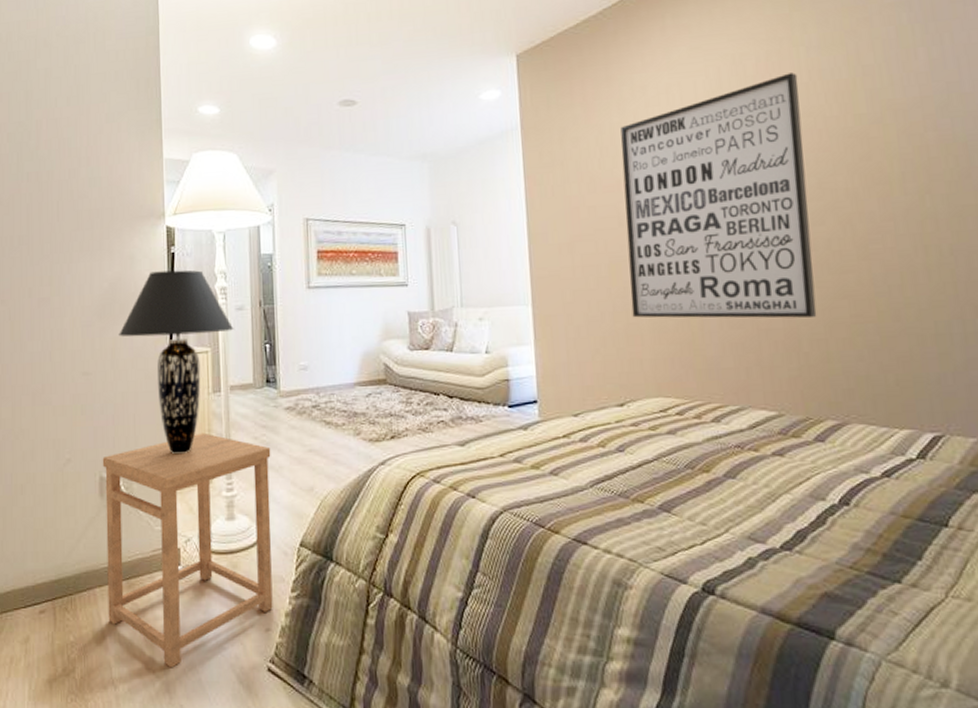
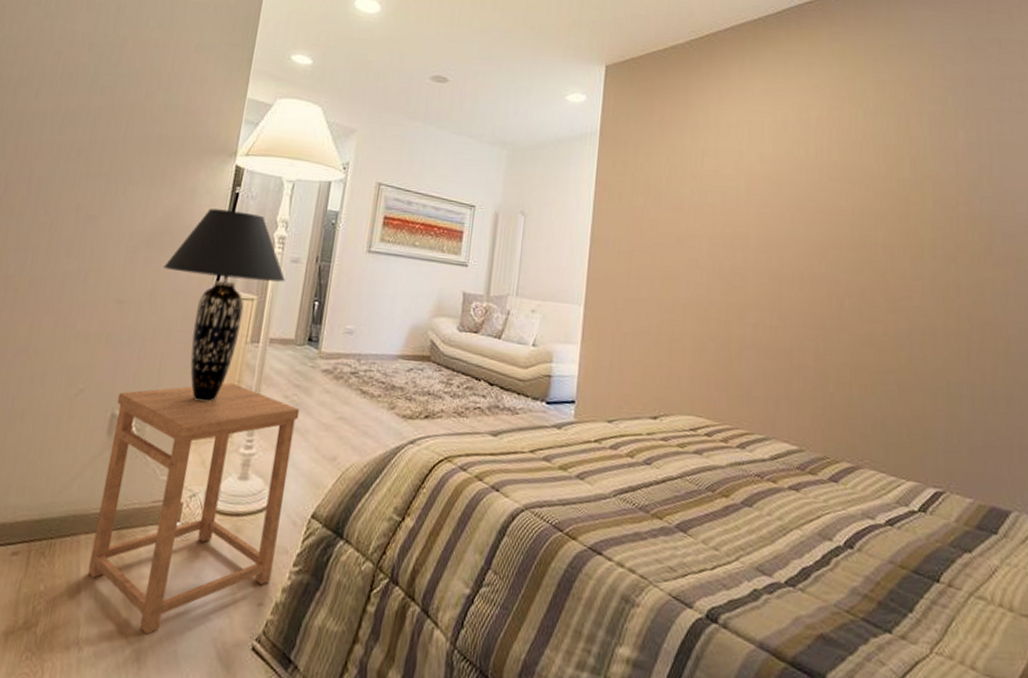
wall art: present [621,73,817,318] -> none [677,130,854,360]

